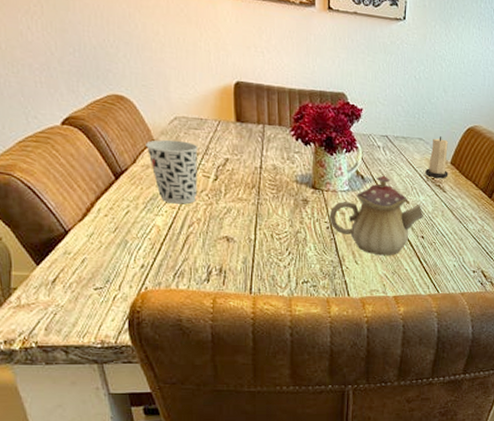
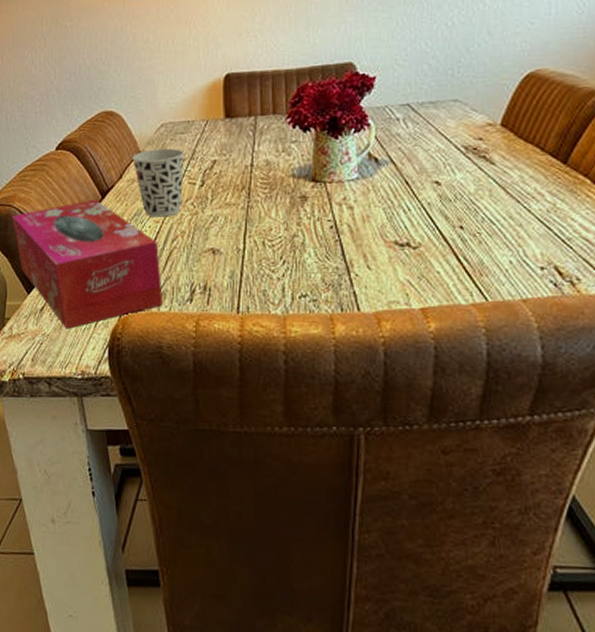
tissue box: none [12,179,181,301] -> present [11,199,163,329]
teapot: present [329,175,424,256] -> none [333,154,462,256]
candle: present [425,136,449,178] -> none [463,92,498,147]

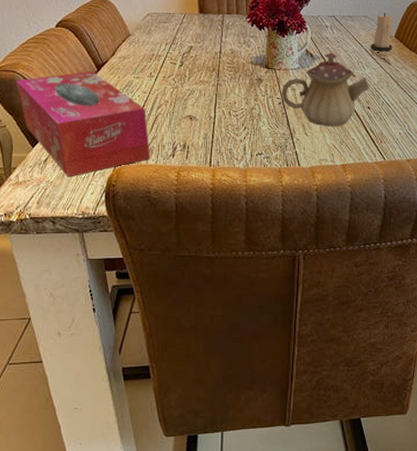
cup: present [132,148,184,218] -> none [123,33,167,89]
teapot: none [333,154,462,256] -> present [281,52,369,127]
candle: none [463,92,498,147] -> present [371,13,393,51]

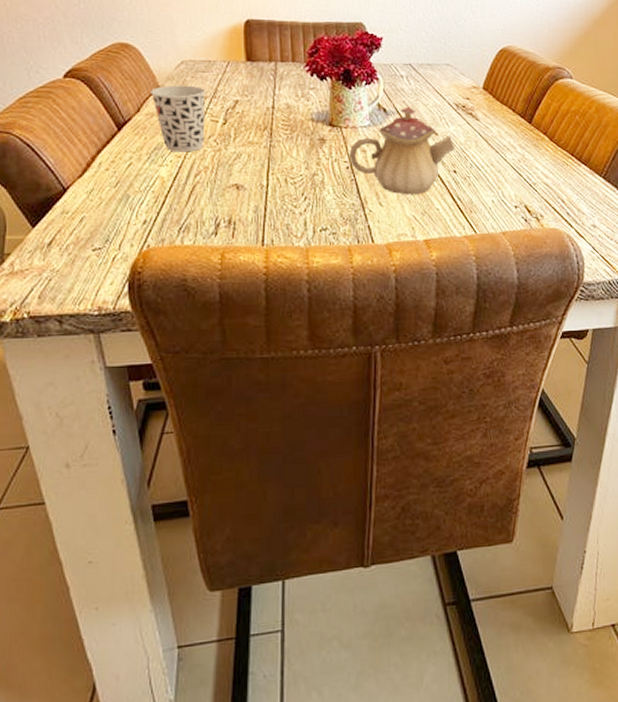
tissue box: present [16,70,150,177] -> none [10,130,186,264]
cup: none [123,33,167,89] -> present [151,85,206,152]
candle: present [371,13,393,51] -> none [455,60,481,105]

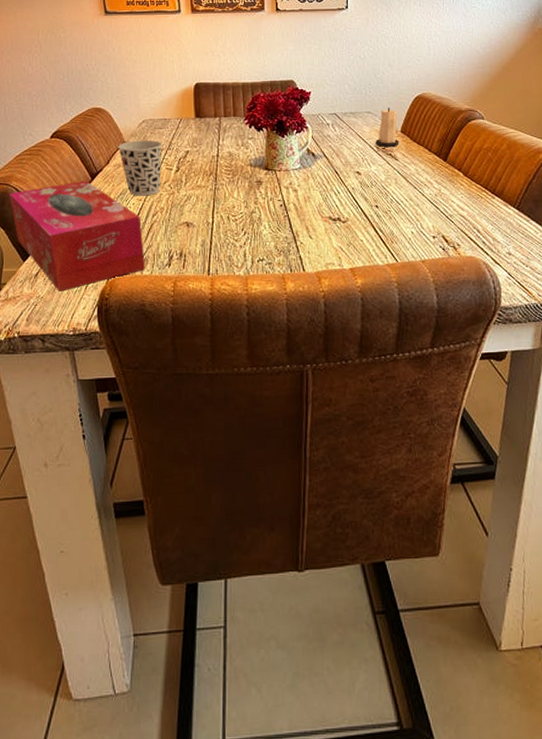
tissue box: none [10,130,186,264] -> present [9,180,145,292]
teapot: present [349,106,455,195] -> none [282,150,376,228]
candle: none [455,60,481,105] -> present [375,107,399,147]

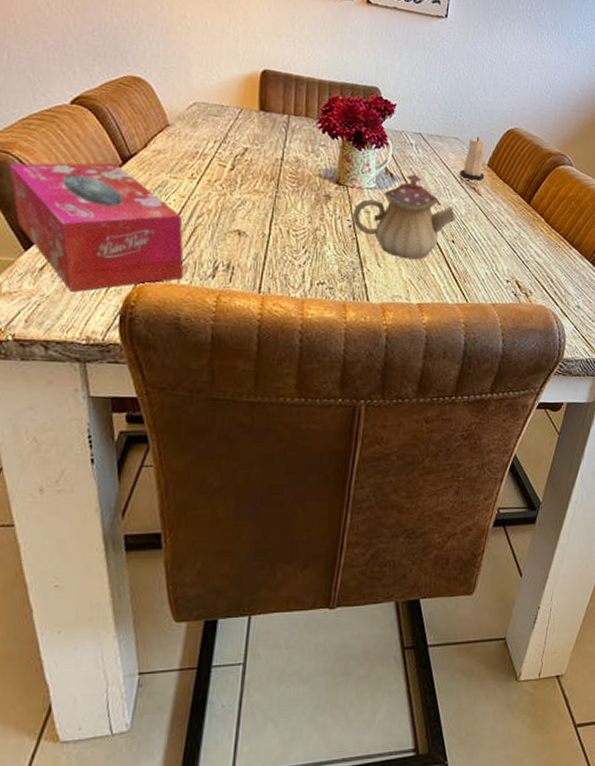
cup: present [118,140,162,196] -> none [160,124,216,194]
teapot: none [282,150,376,228] -> present [352,174,455,259]

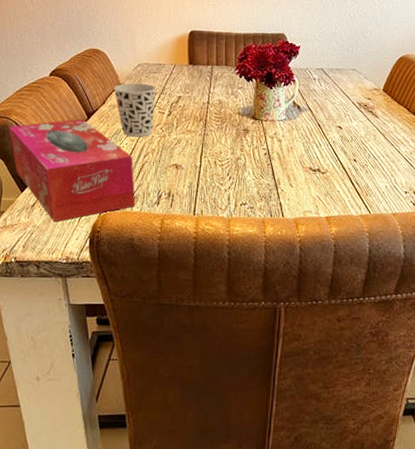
cup: none [160,124,216,194] -> present [114,83,156,137]
teapot: present [352,174,455,259] -> none [267,104,356,179]
candle: present [460,137,486,180] -> none [358,66,381,104]

